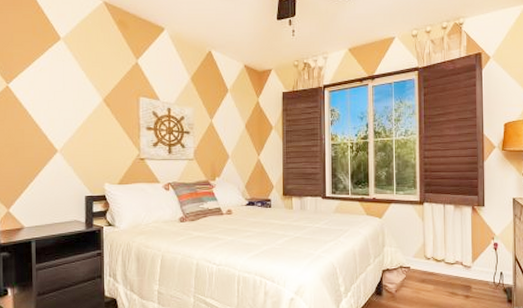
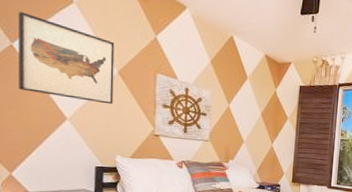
wall art: none [12,55,100,133] -> present [18,12,115,105]

